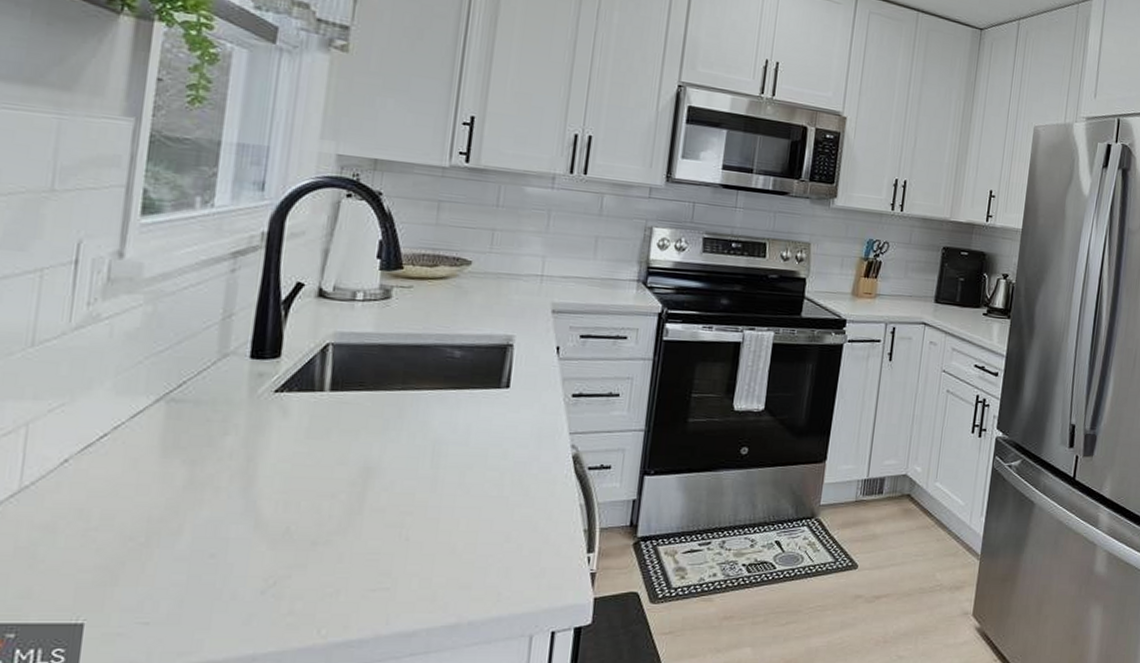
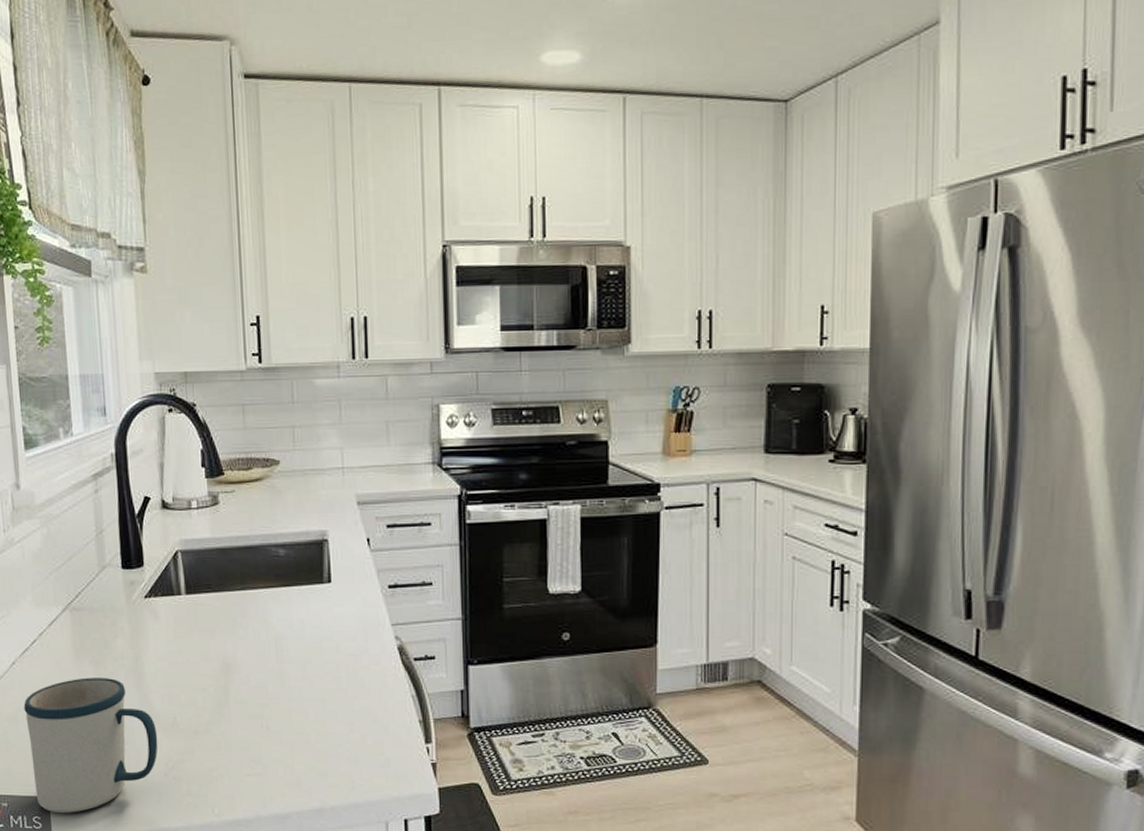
mug: none [64,480,261,644] -> present [23,677,158,814]

